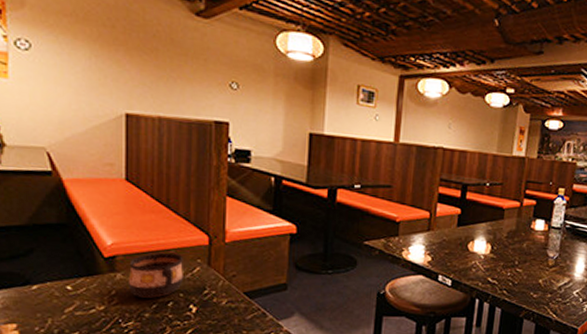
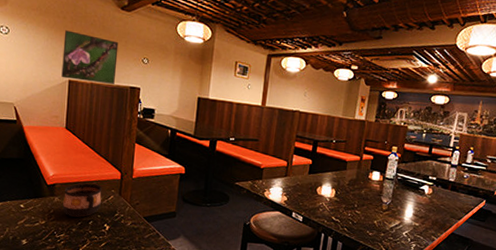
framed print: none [114,44,195,118] -> present [61,30,119,84]

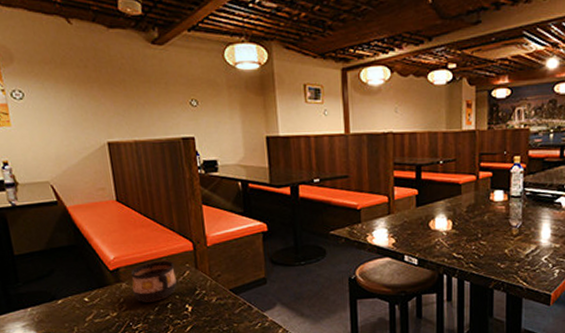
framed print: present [61,30,119,84] -> none [89,81,163,141]

